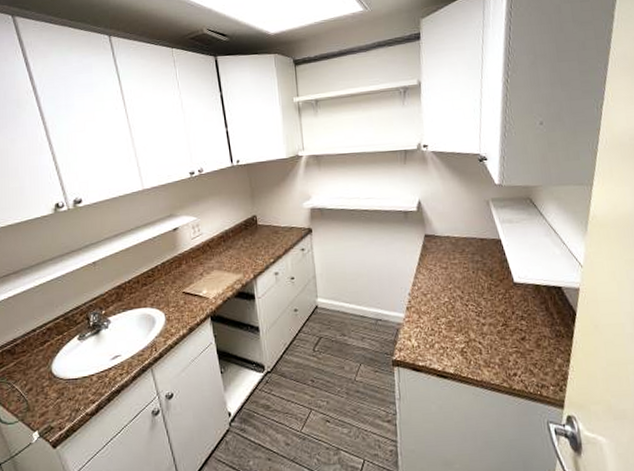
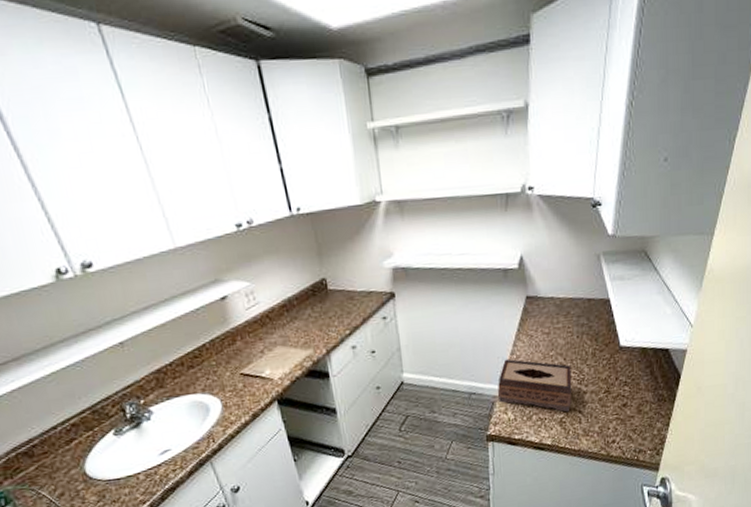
tissue box: none [401,289,471,343] -> present [498,358,572,412]

